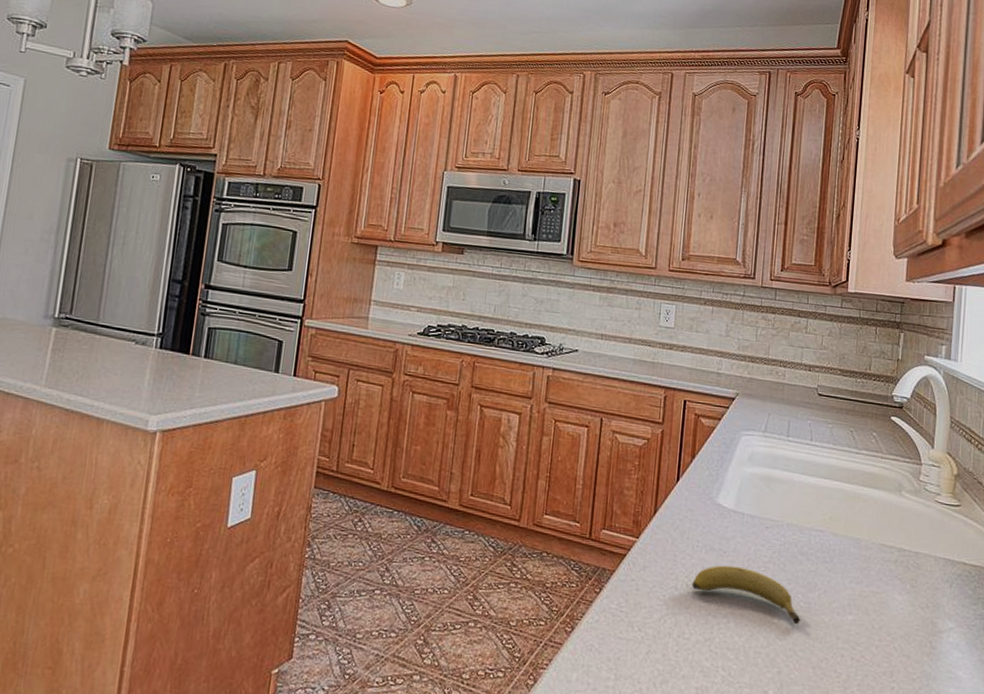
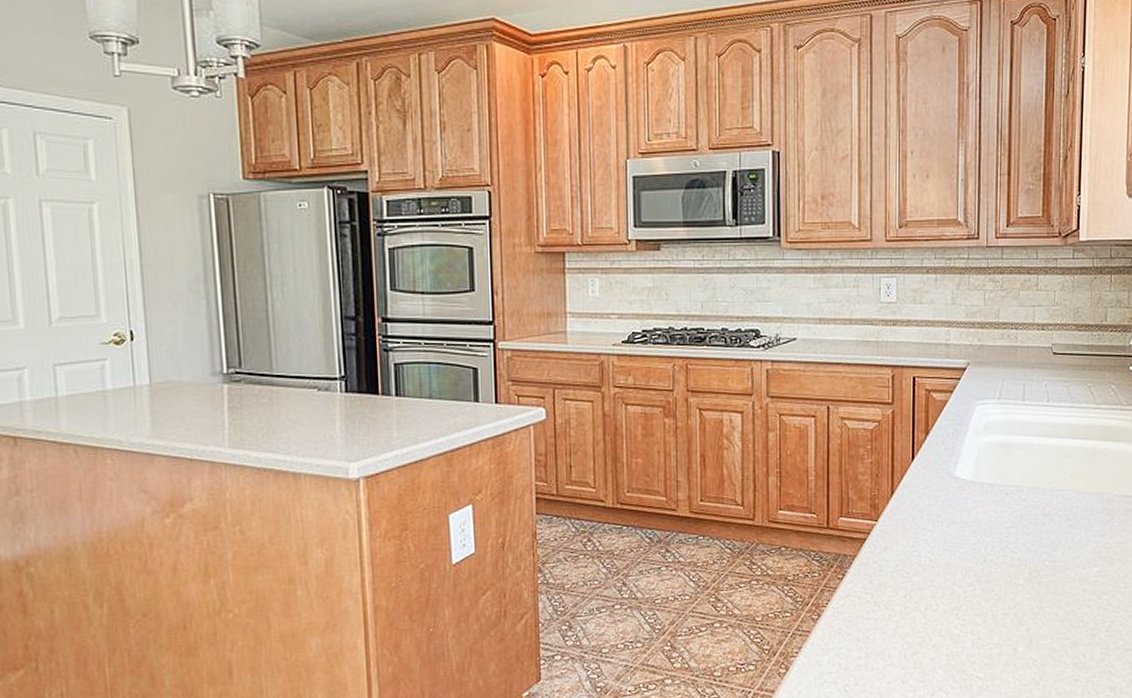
fruit: present [691,565,801,625] -> none [934,535,1047,583]

